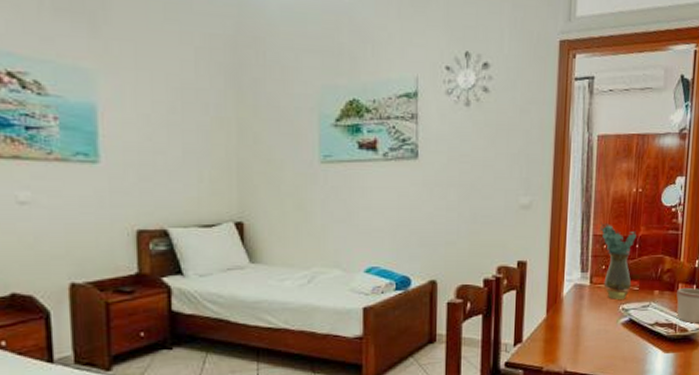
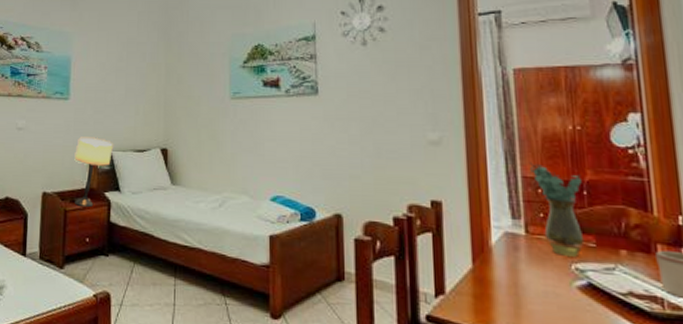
table lamp: none [114,213,169,298] -> present [74,138,113,208]

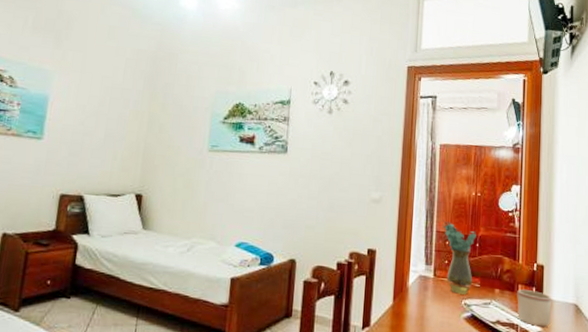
table lamp: present [74,138,113,208] -> none [38,179,86,250]

